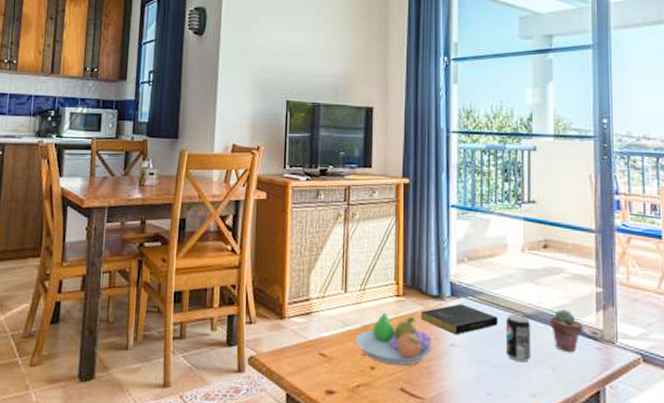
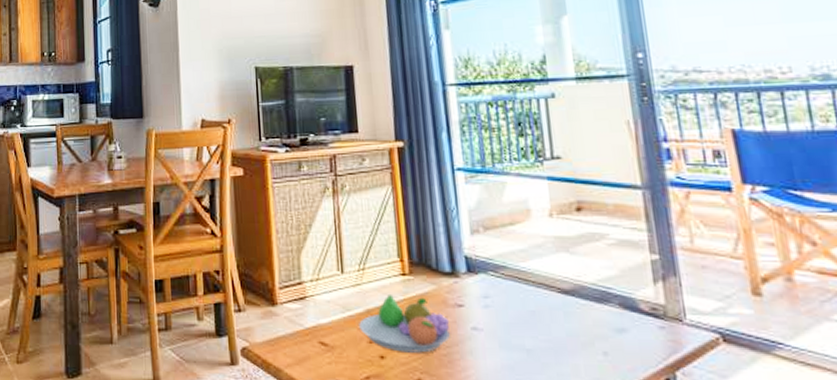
book: present [421,304,498,335] -> none [433,281,529,317]
beverage can: present [505,315,531,363] -> none [537,291,575,347]
potted succulent: present [550,309,583,352] -> none [594,282,639,332]

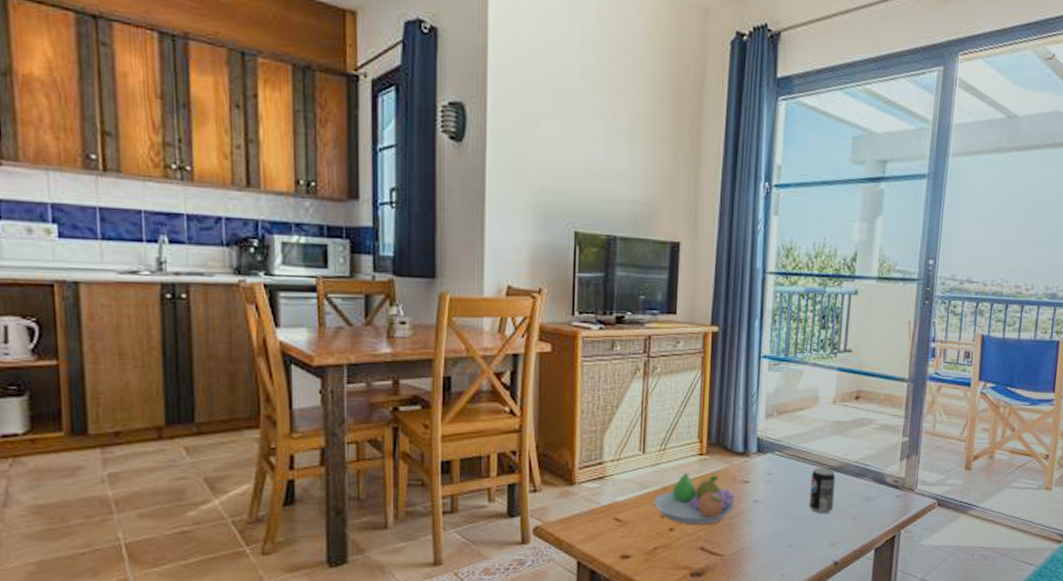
beverage can: none [537,291,575,347] -> present [809,468,836,514]

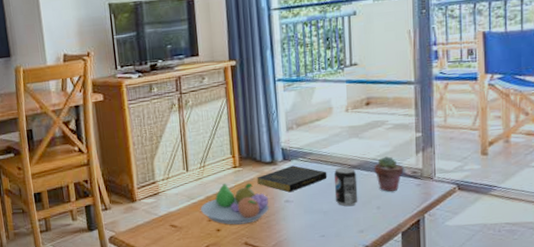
book: none [724,460,804,491] -> present [257,165,328,193]
potted succulent: none [854,460,886,500] -> present [374,156,404,192]

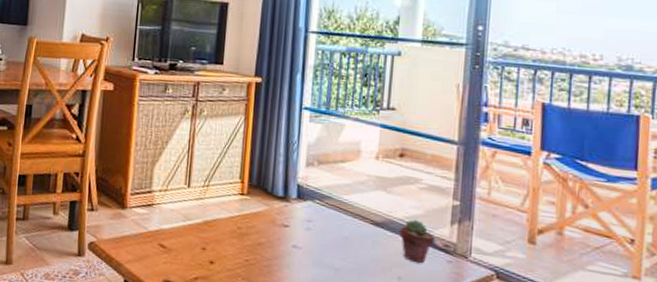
fruit bowl: present [200,182,269,225] -> none [196,210,275,263]
book: present [257,165,328,193] -> none [264,206,345,237]
beverage can: present [333,167,358,207] -> none [350,221,379,270]

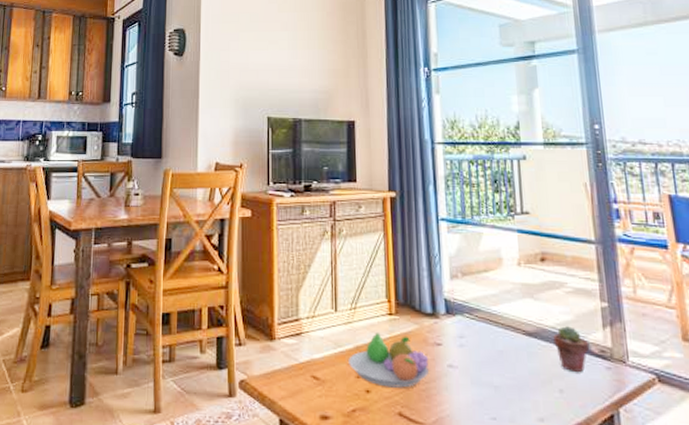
fruit bowl: none [196,210,275,263] -> present [348,333,429,388]

